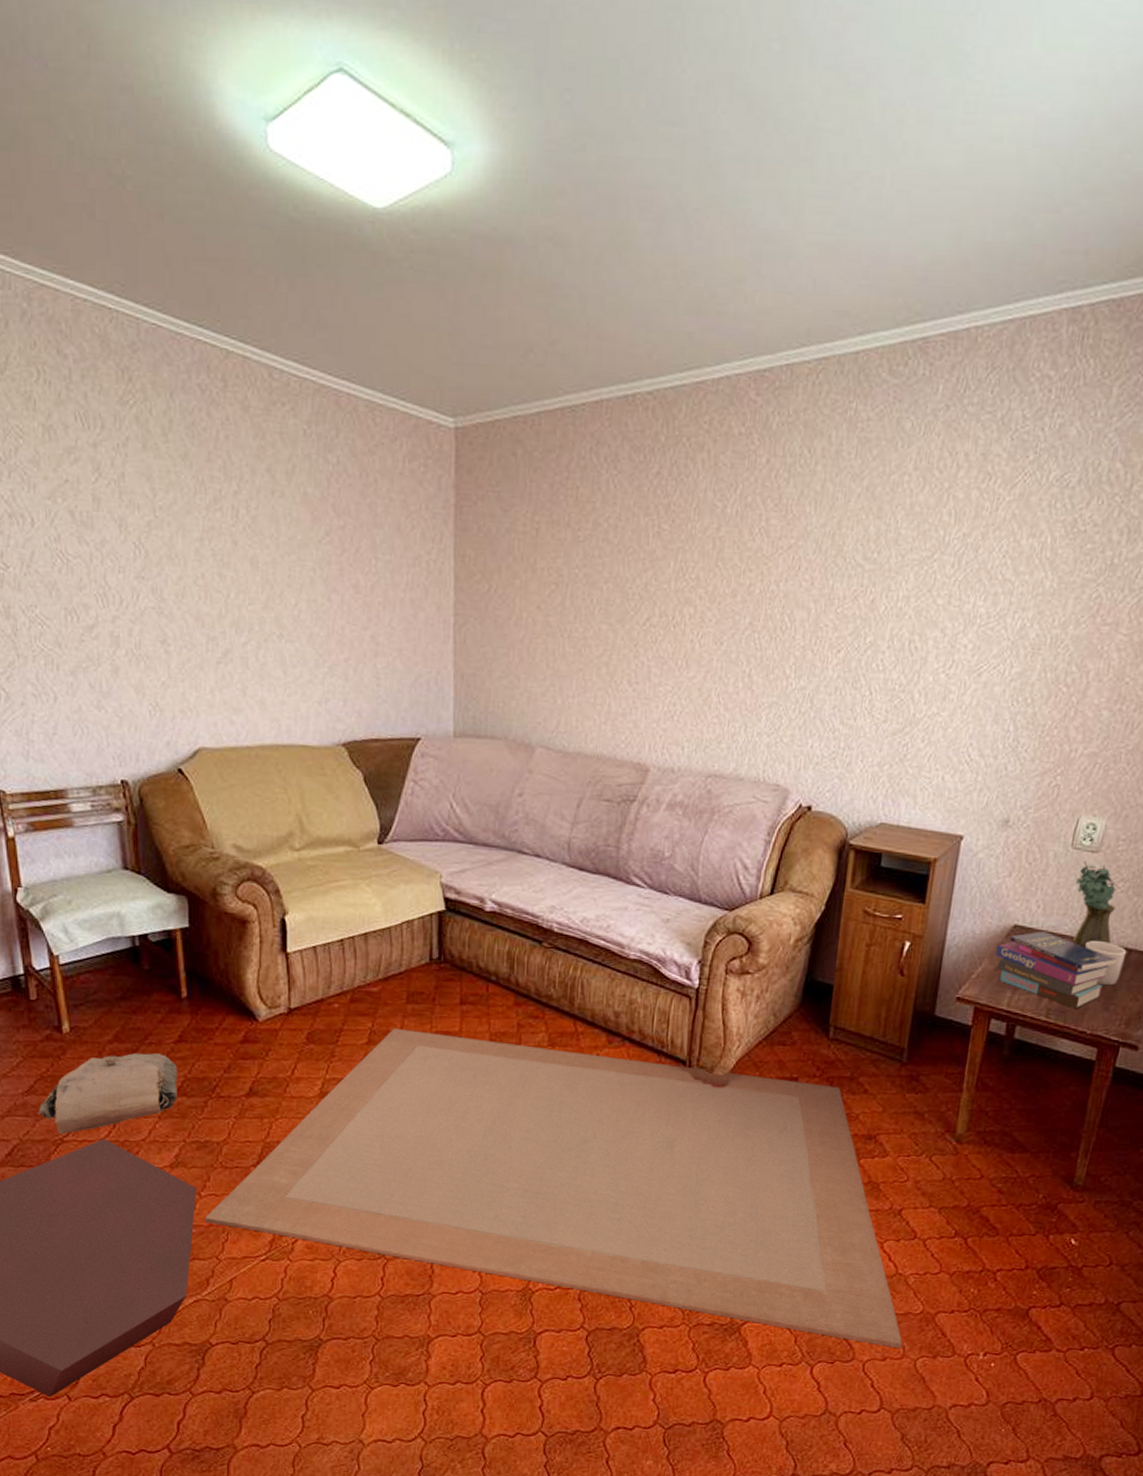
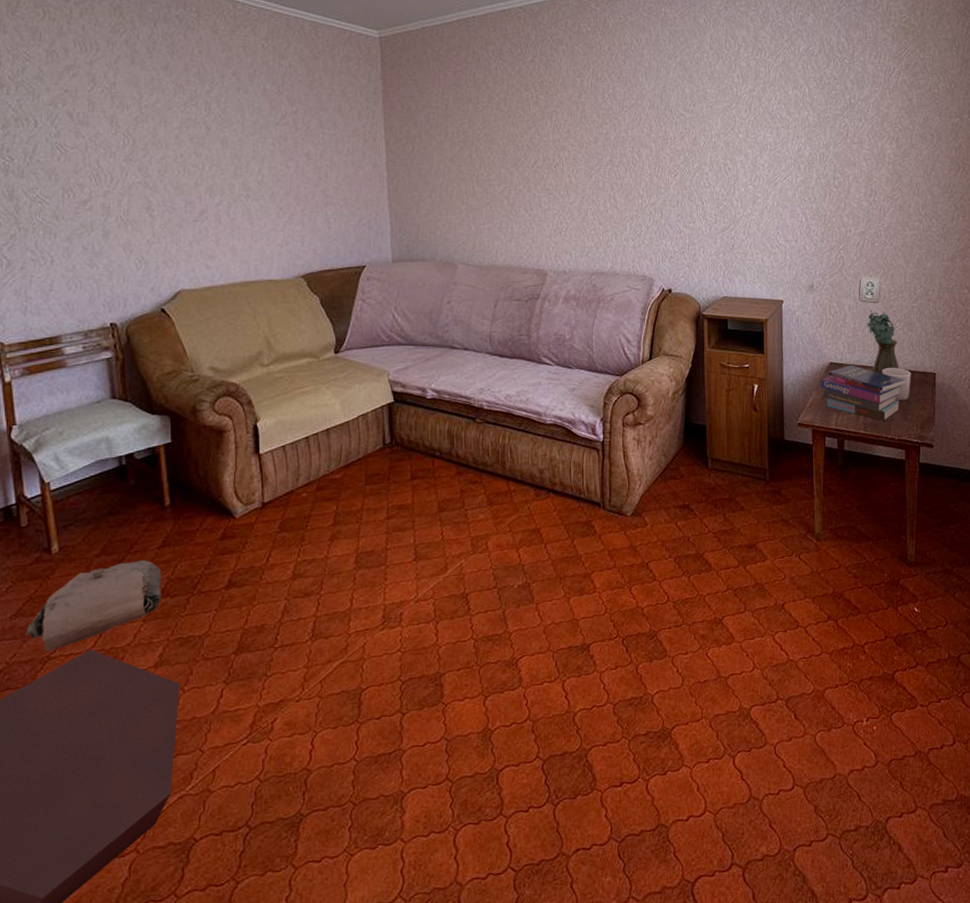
rug: present [204,1029,903,1349] -> none [187,507,803,728]

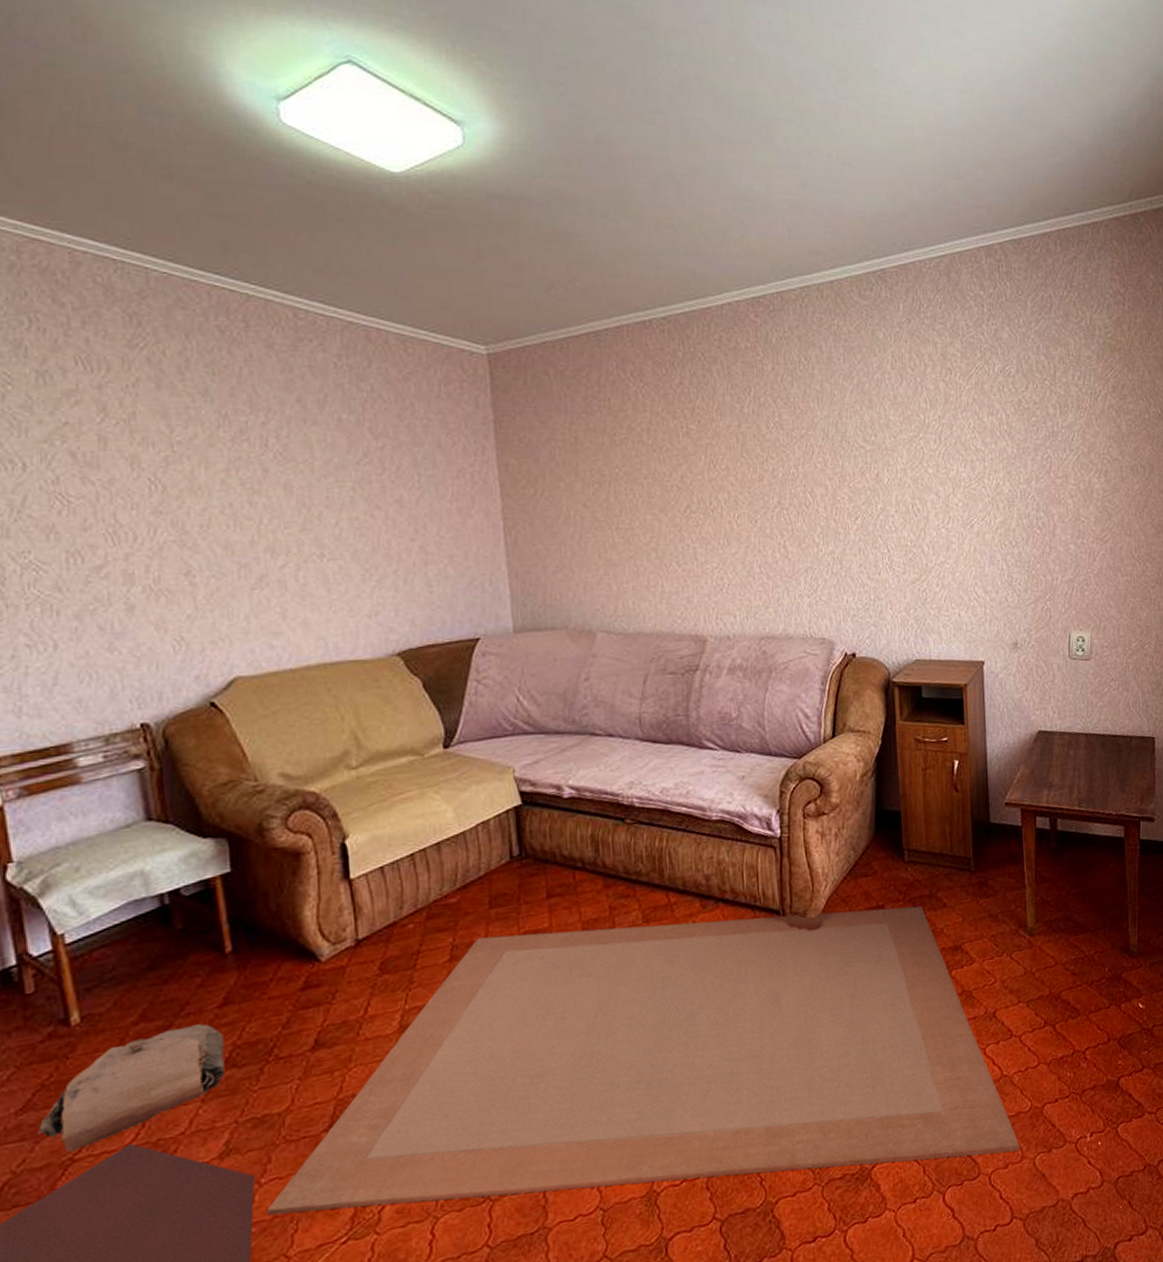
rug: none [187,507,803,728] -> present [266,905,1020,1216]
books: present [821,365,906,422] -> none [1029,732,1123,795]
vase: present [866,310,899,374] -> none [1078,669,1115,742]
mug: present [881,368,912,401] -> none [1095,733,1129,771]

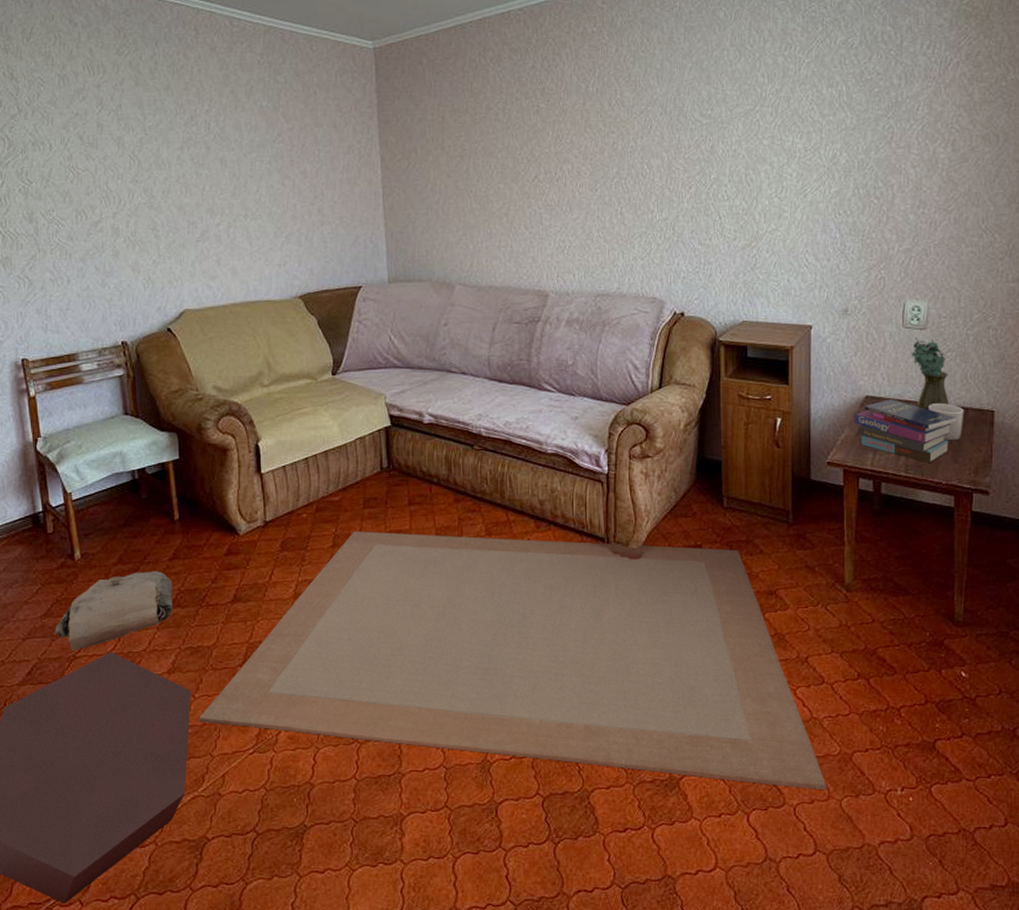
books: none [1029,732,1123,795] -> present [855,399,958,464]
vase: none [1078,669,1115,742] -> present [911,338,950,410]
mug: none [1095,733,1129,771] -> present [927,403,964,441]

